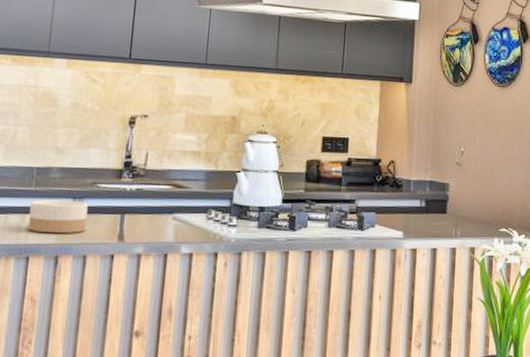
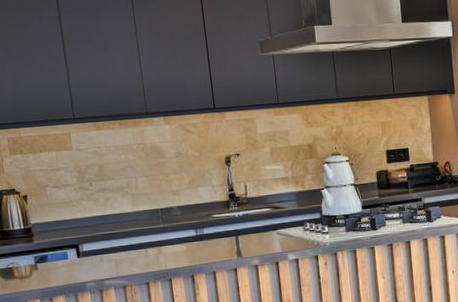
bowl: present [28,199,88,234] -> none [162,230,210,259]

